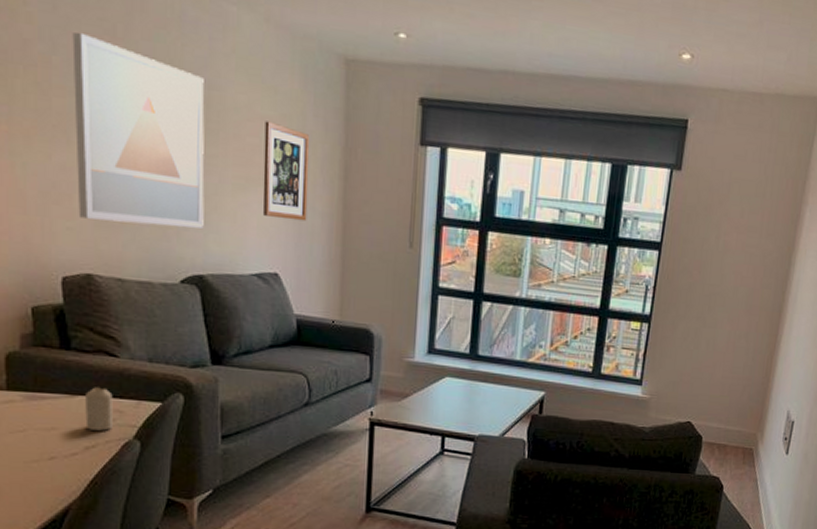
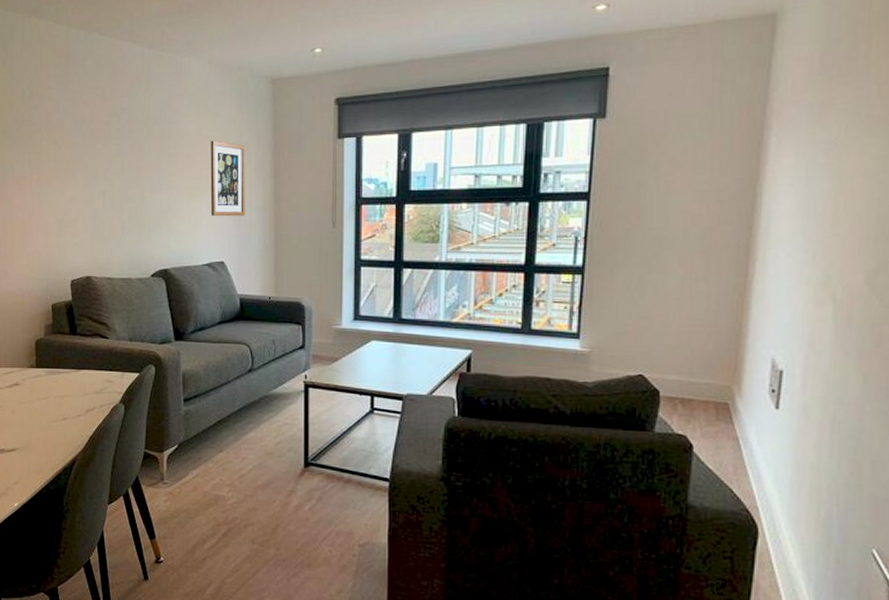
wall art: present [72,32,205,228] -> none [77,100,167,235]
candle: present [85,387,113,431] -> none [86,363,105,397]

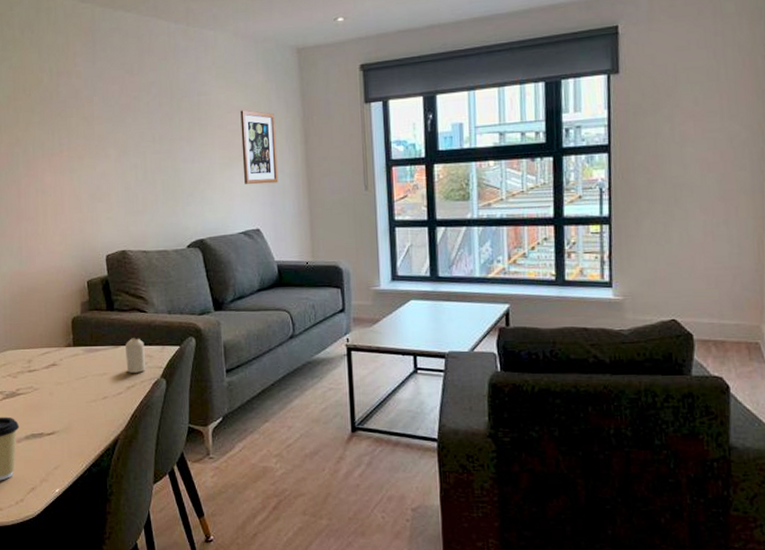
candle: none [86,363,105,397] -> present [125,338,145,373]

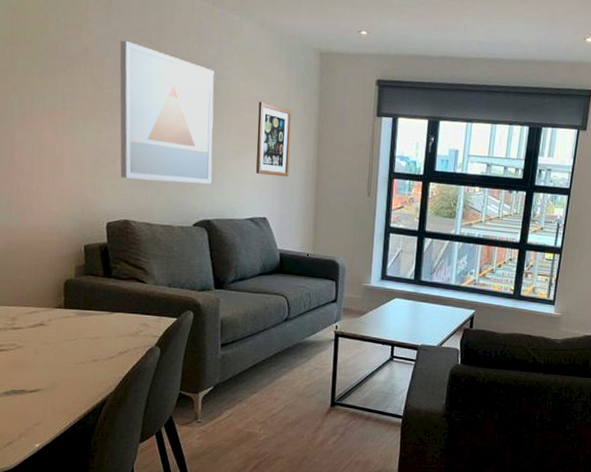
wall art: none [105,76,201,209] -> present [119,40,214,184]
candle: present [125,338,145,373] -> none [120,306,141,340]

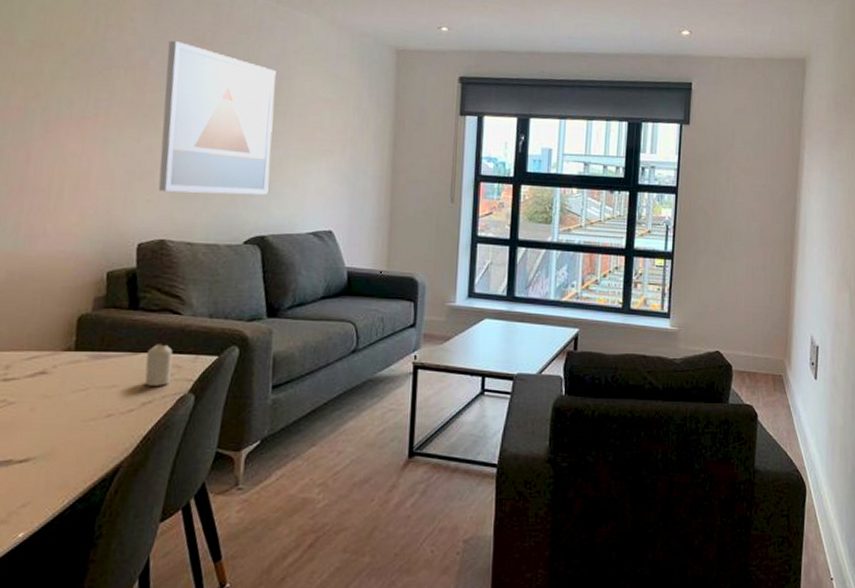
candle: none [120,306,141,340] -> present [144,344,173,386]
wall art: present [256,101,292,177] -> none [321,102,364,184]

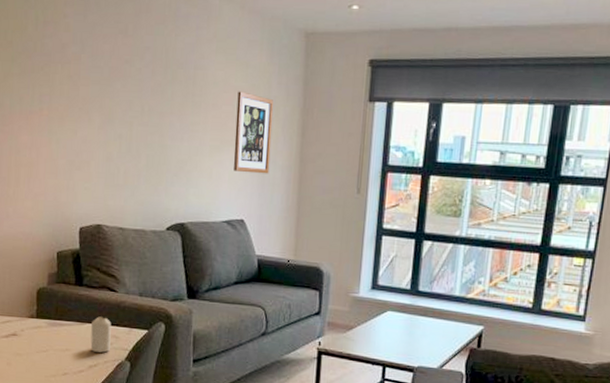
wall art: present [158,40,276,195] -> none [94,34,191,184]
wall art: none [321,102,364,184] -> present [234,91,273,174]

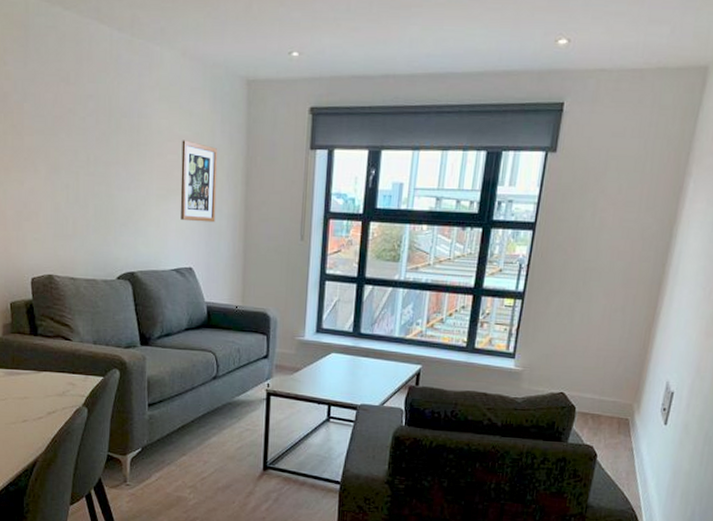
candle: present [90,316,112,353] -> none [48,365,68,400]

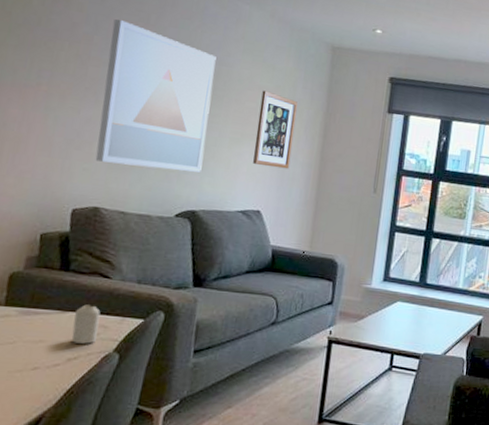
wall art: none [38,82,135,233] -> present [95,19,217,173]
candle: none [48,365,68,400] -> present [71,304,101,344]

